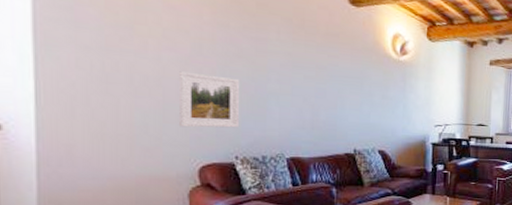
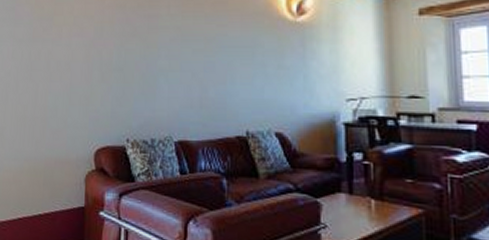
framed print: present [179,71,240,128] -> none [81,55,134,109]

